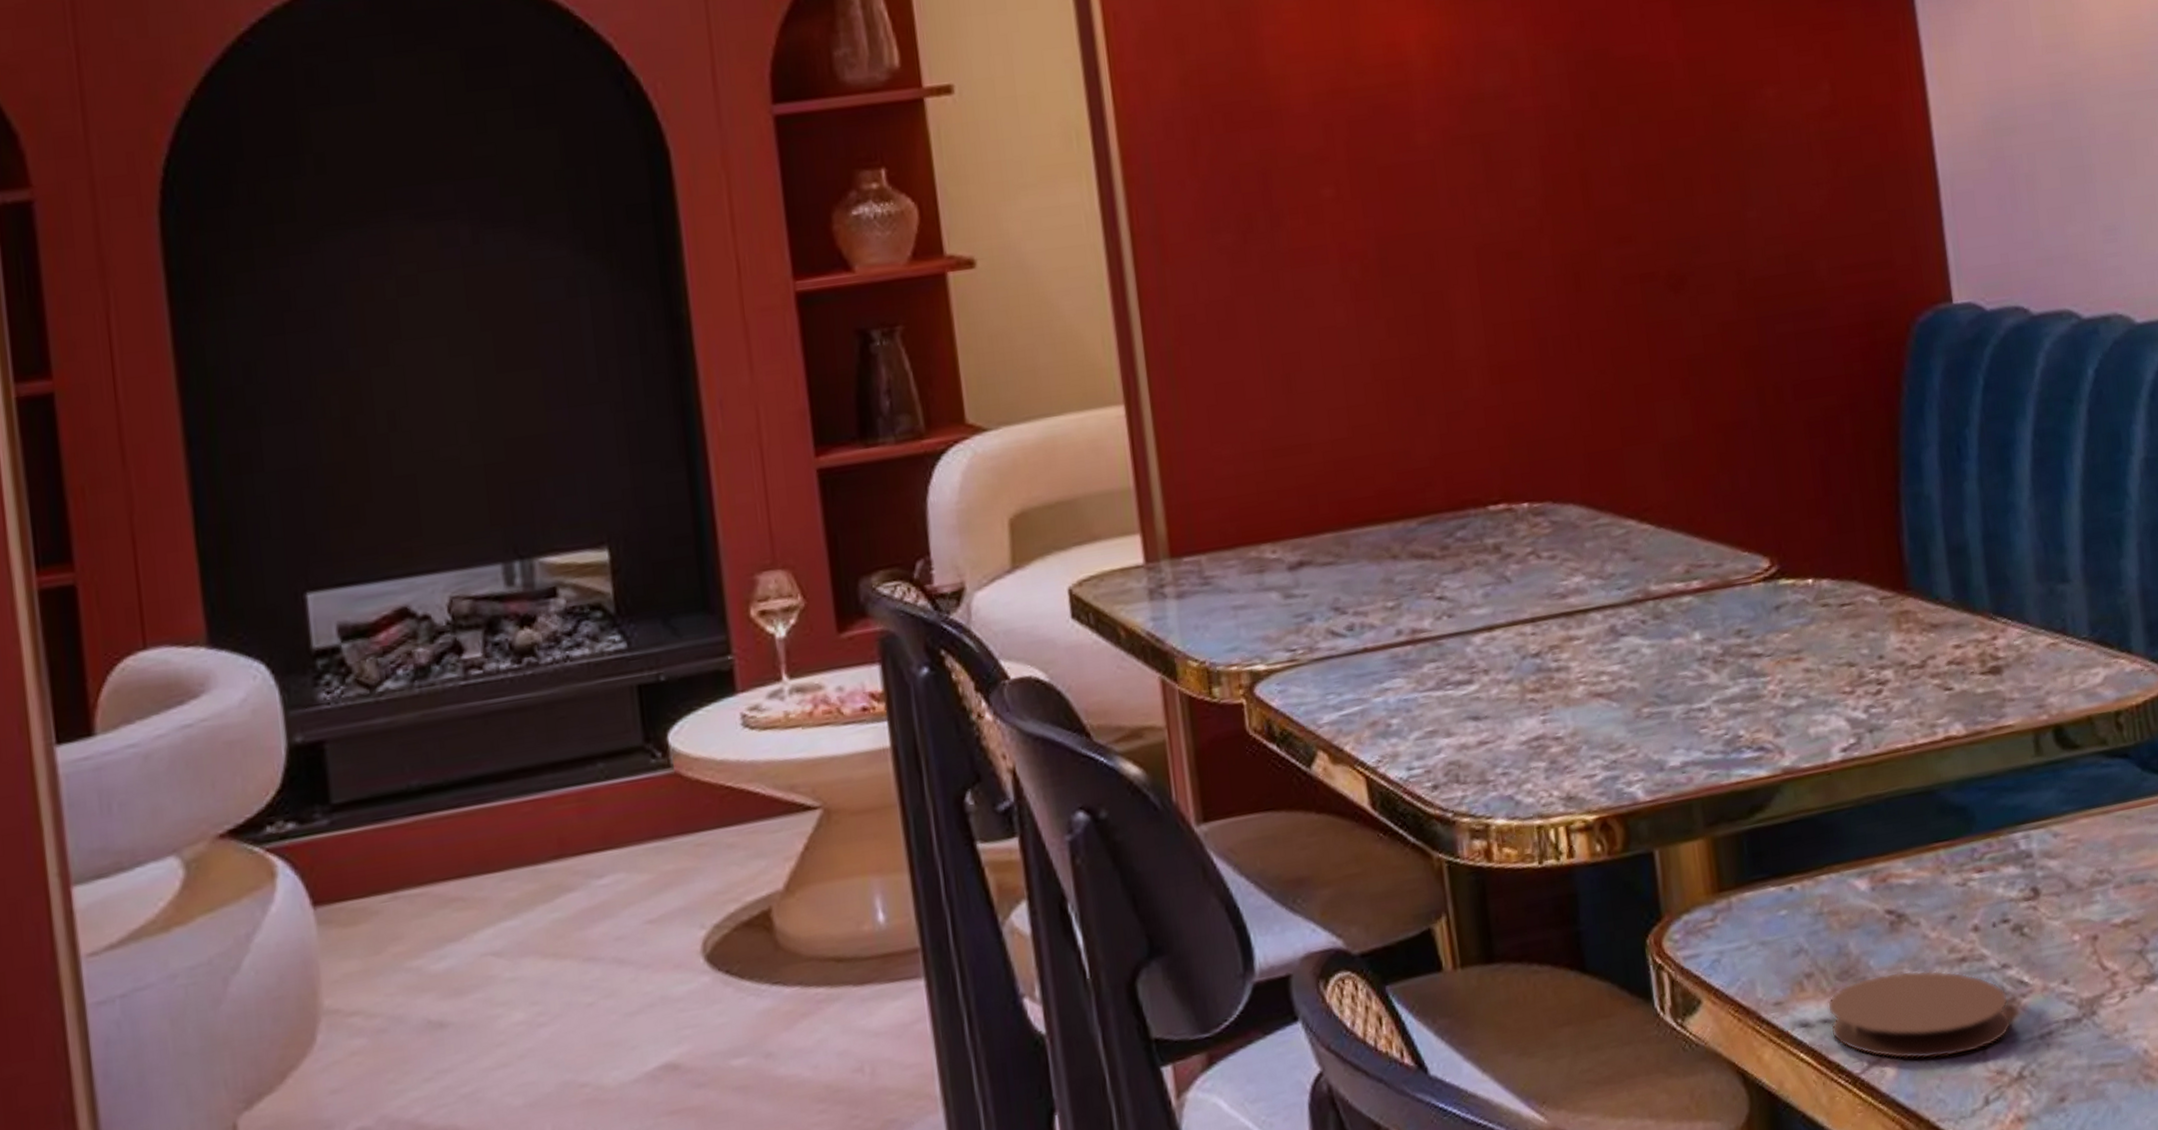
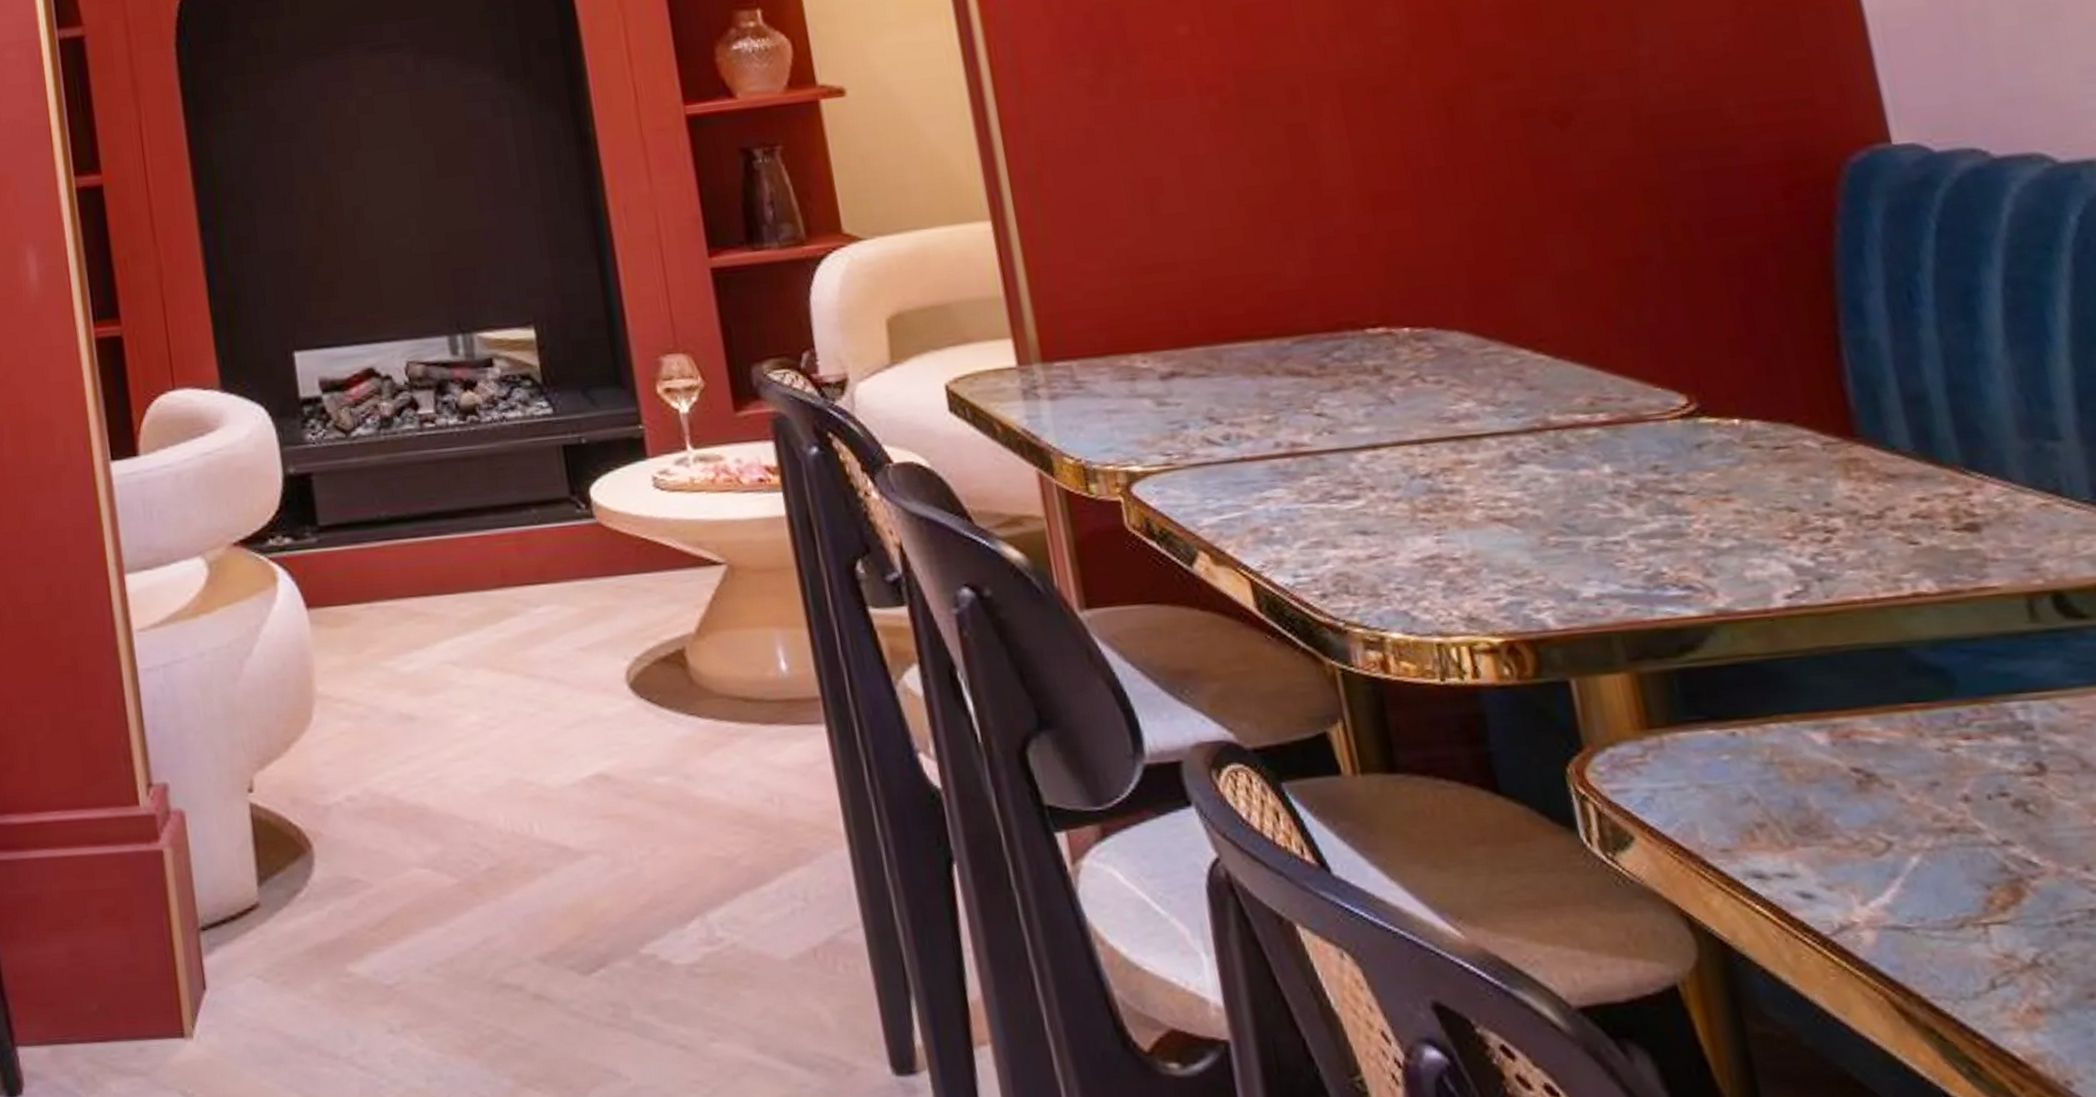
coaster: present [1827,970,2012,1059] -> none [1785,834,2020,932]

